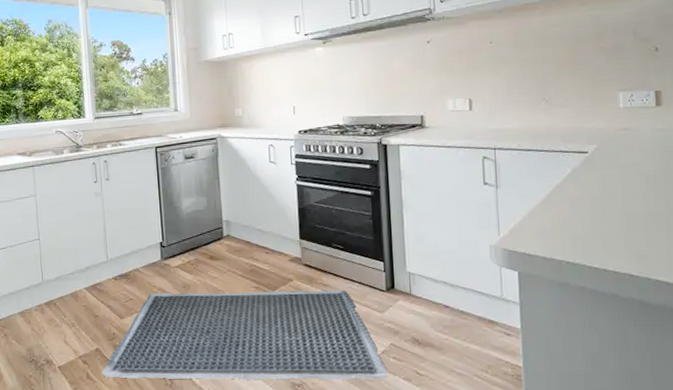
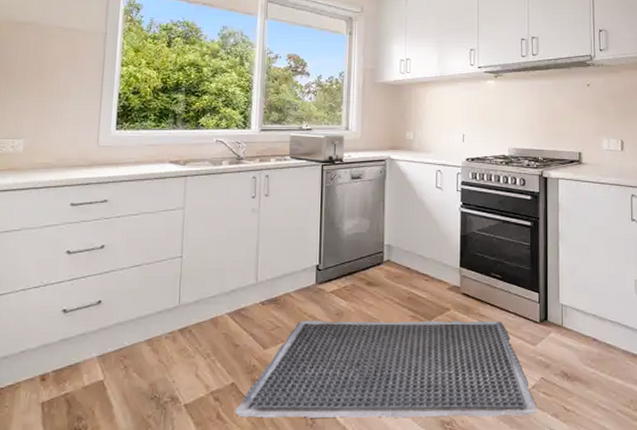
toaster: none [121,116,176,146] -> present [288,133,344,163]

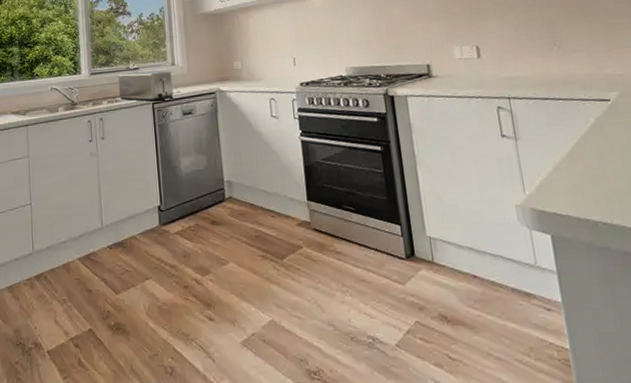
floor mat: present [235,320,537,418] -> none [95,258,416,367]

